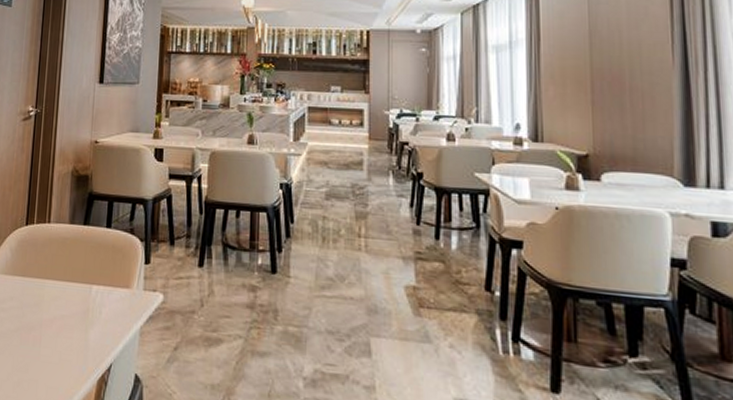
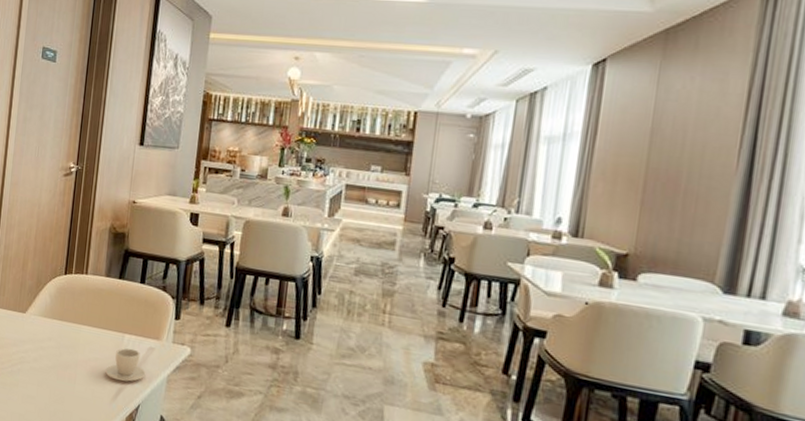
teacup: none [73,300,117,339] -> present [105,348,146,382]

